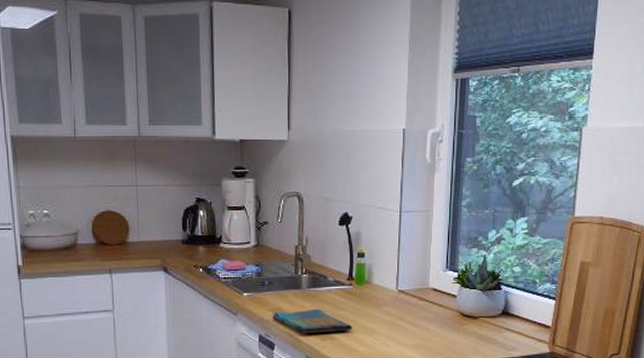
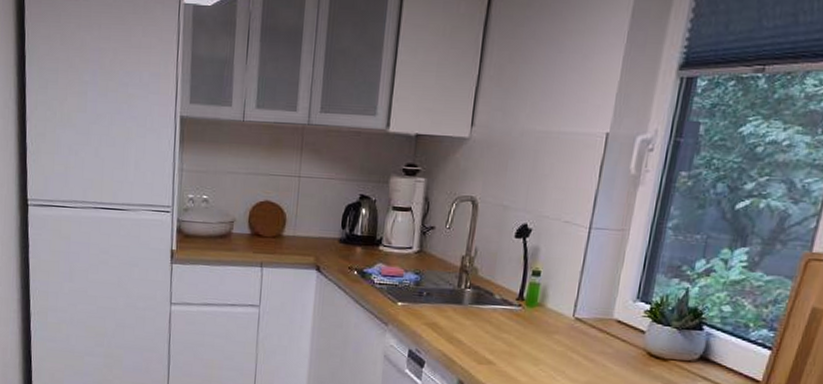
dish towel: present [272,308,353,334] -> none [425,326,516,357]

